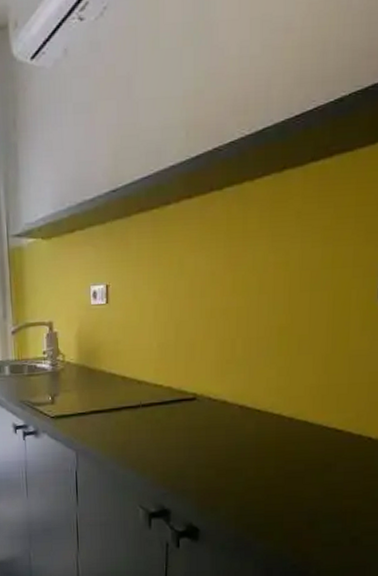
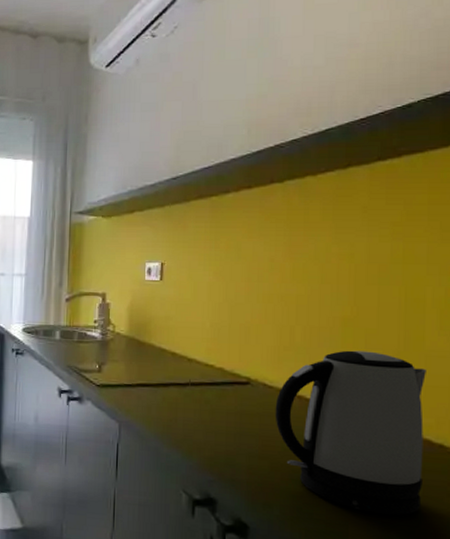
kettle: none [219,356,350,502] -> present [275,350,426,515]

